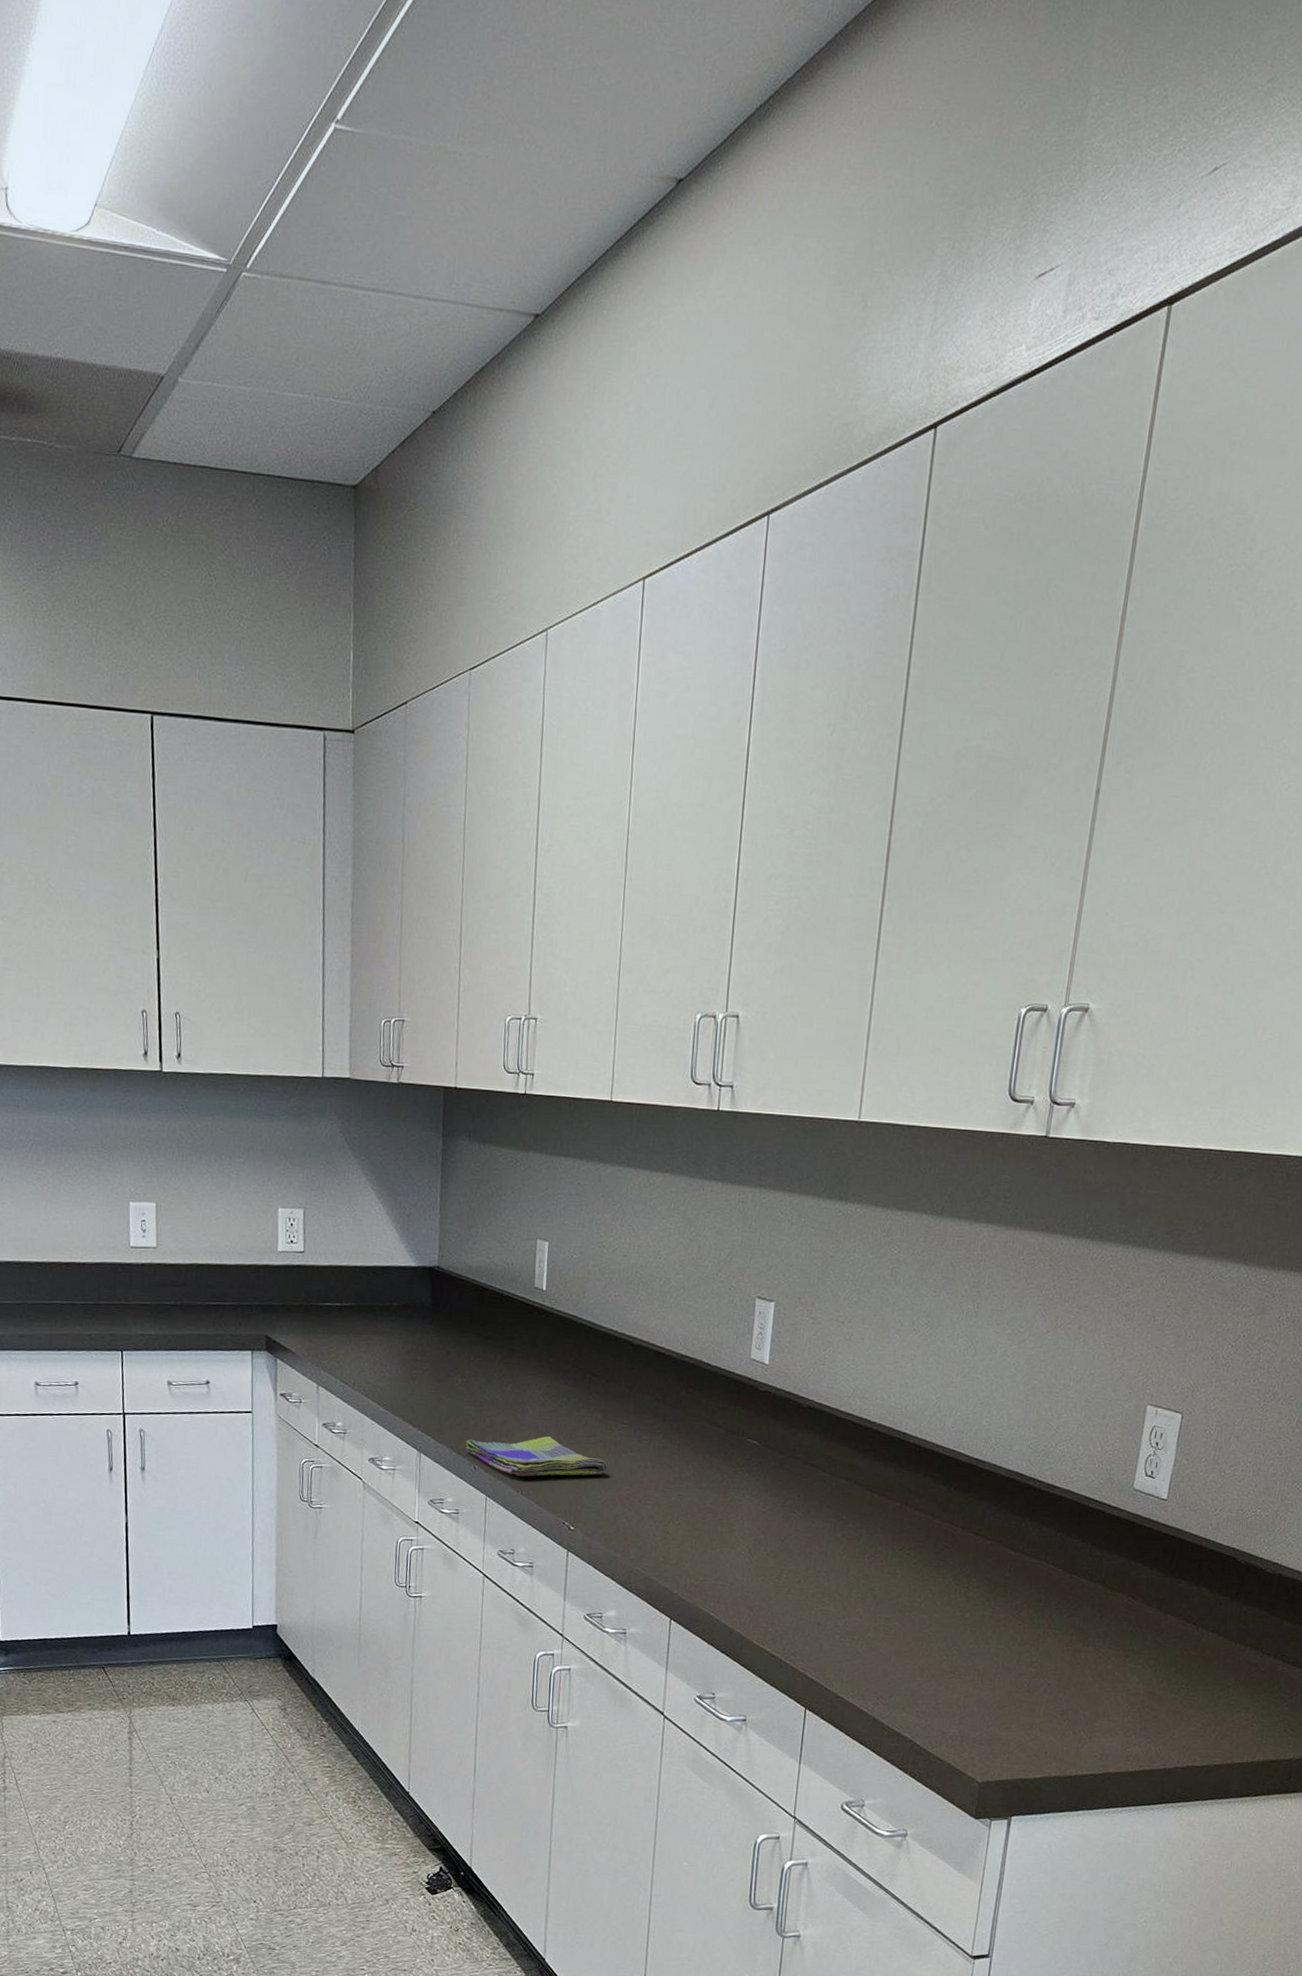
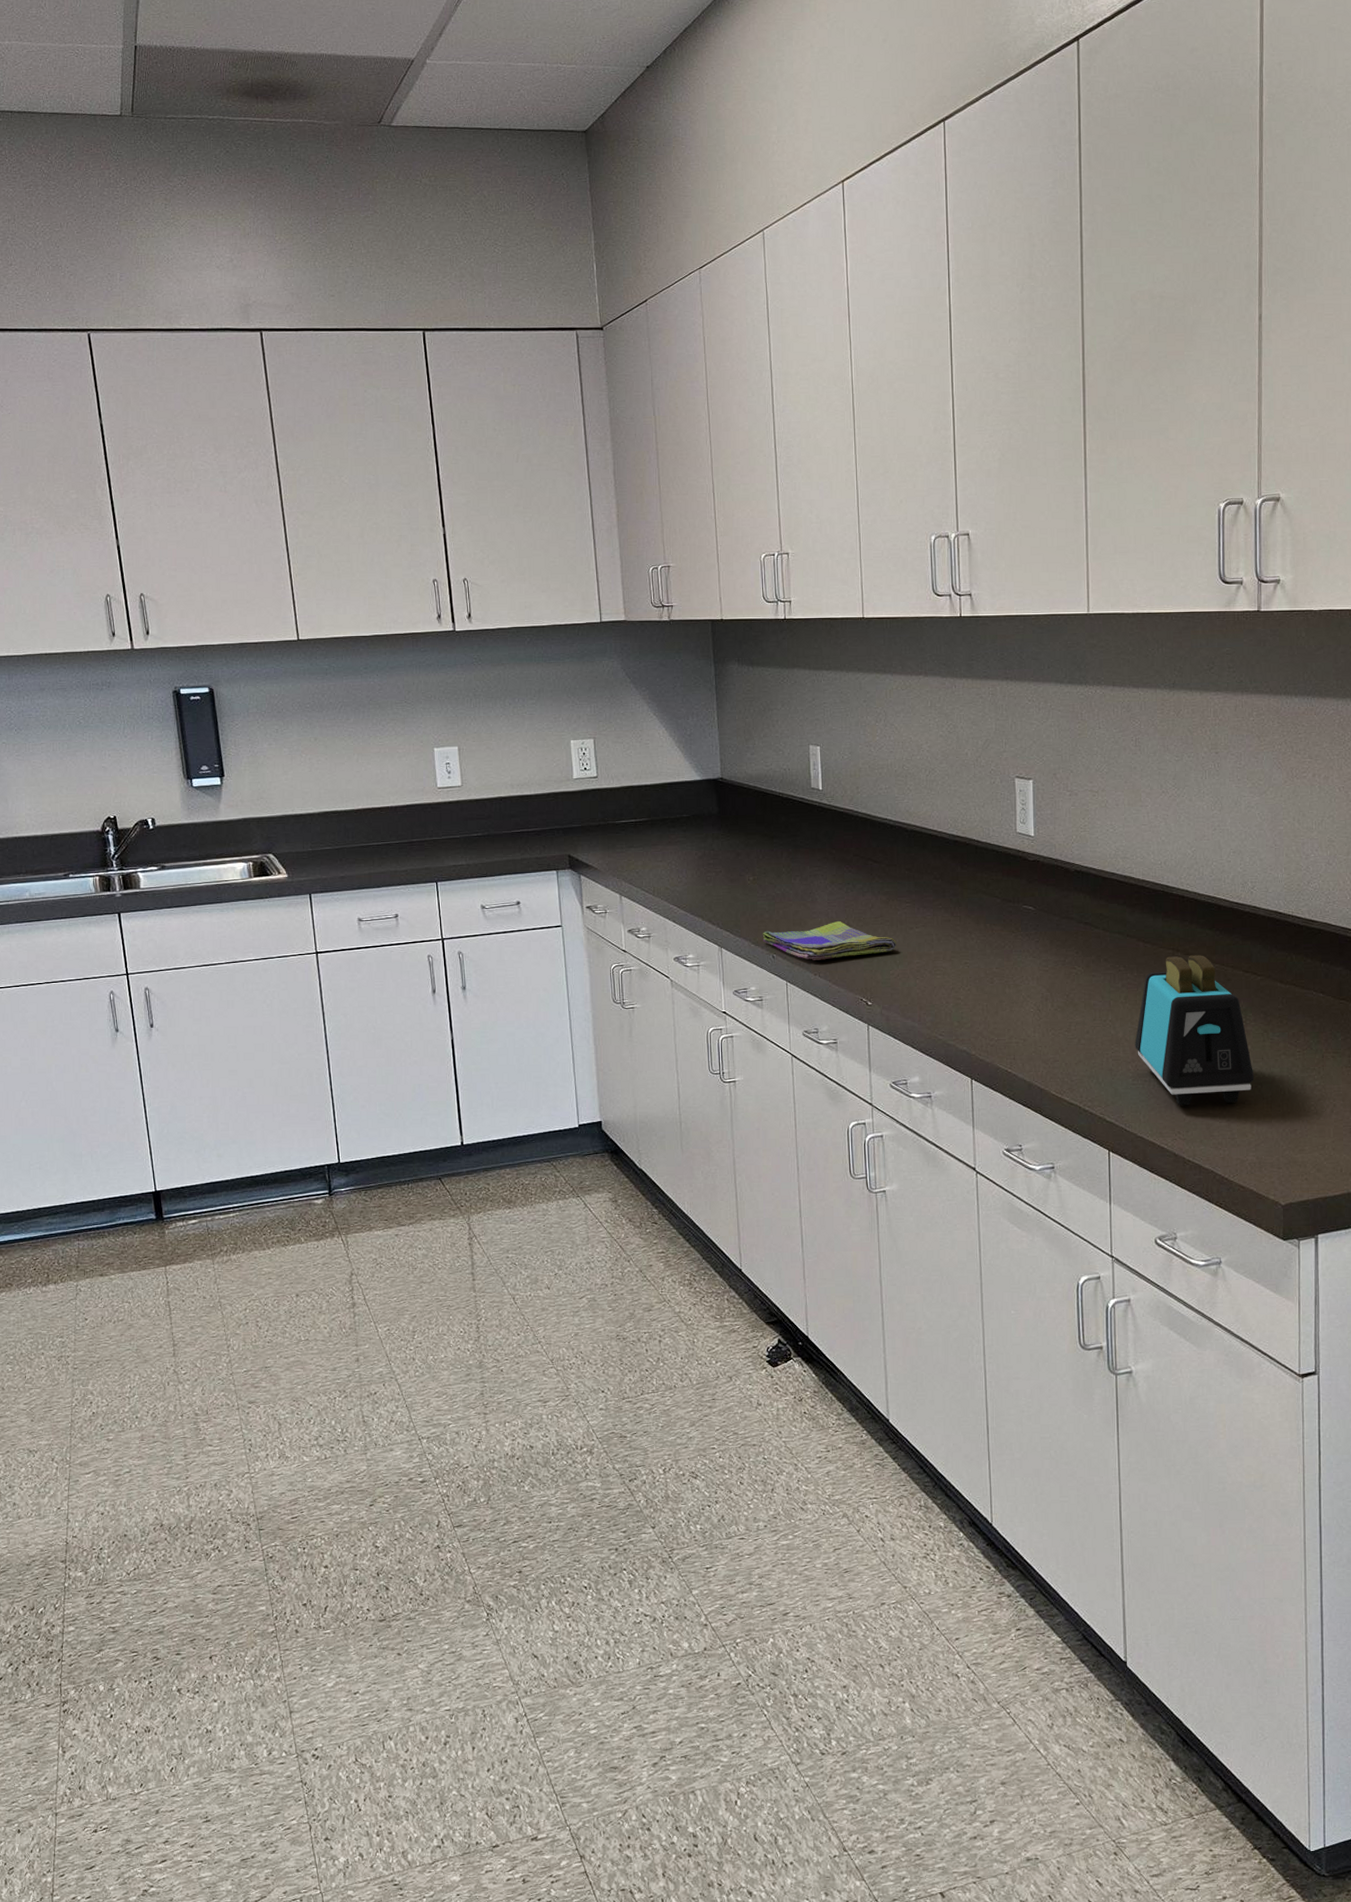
toaster: none [847,1509,969,1672] -> present [1135,955,1255,1106]

